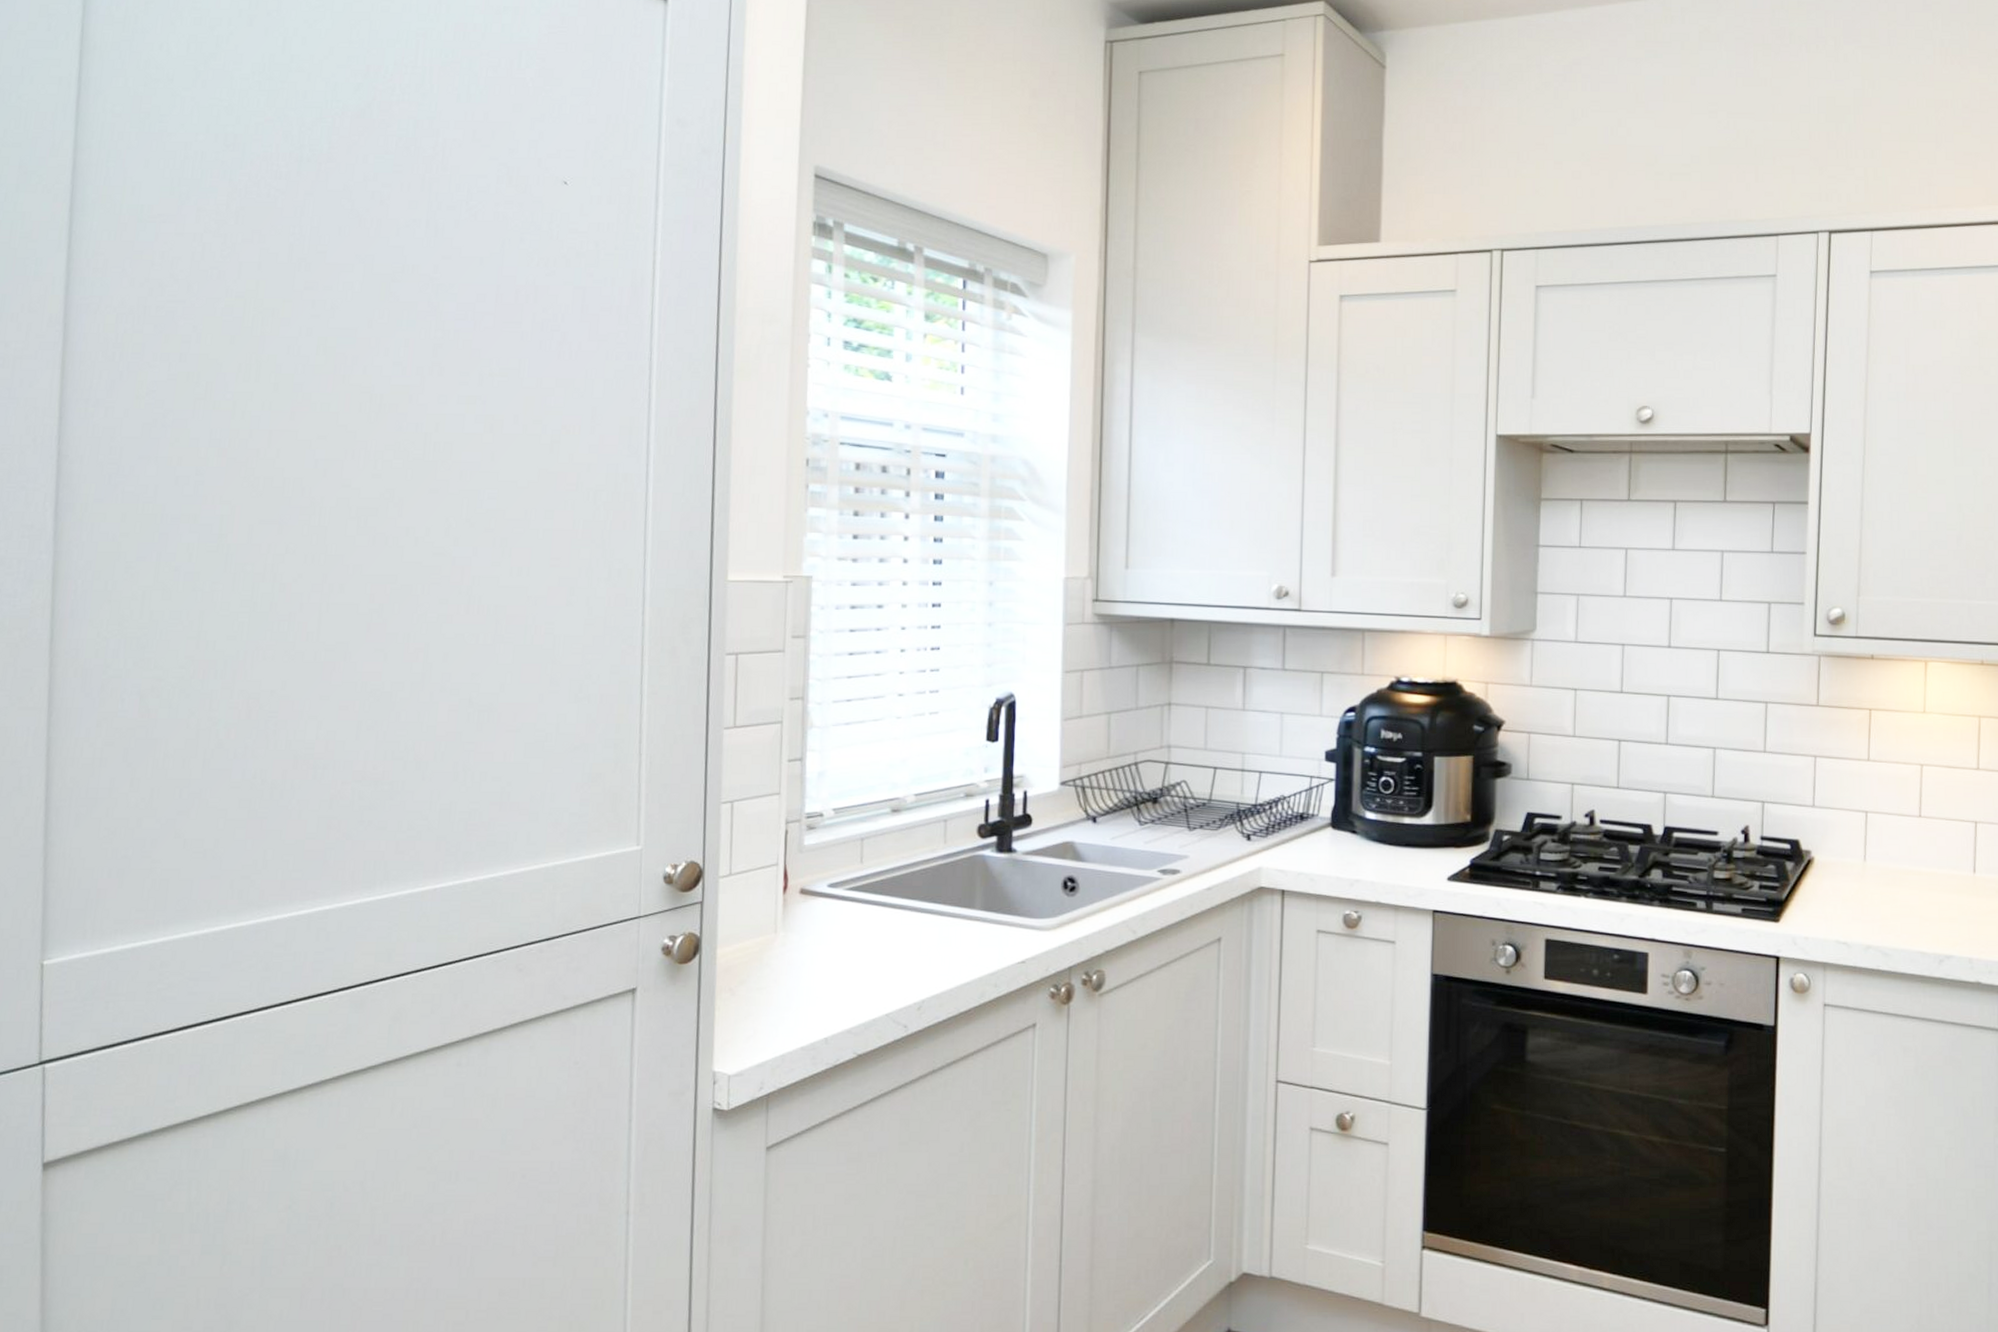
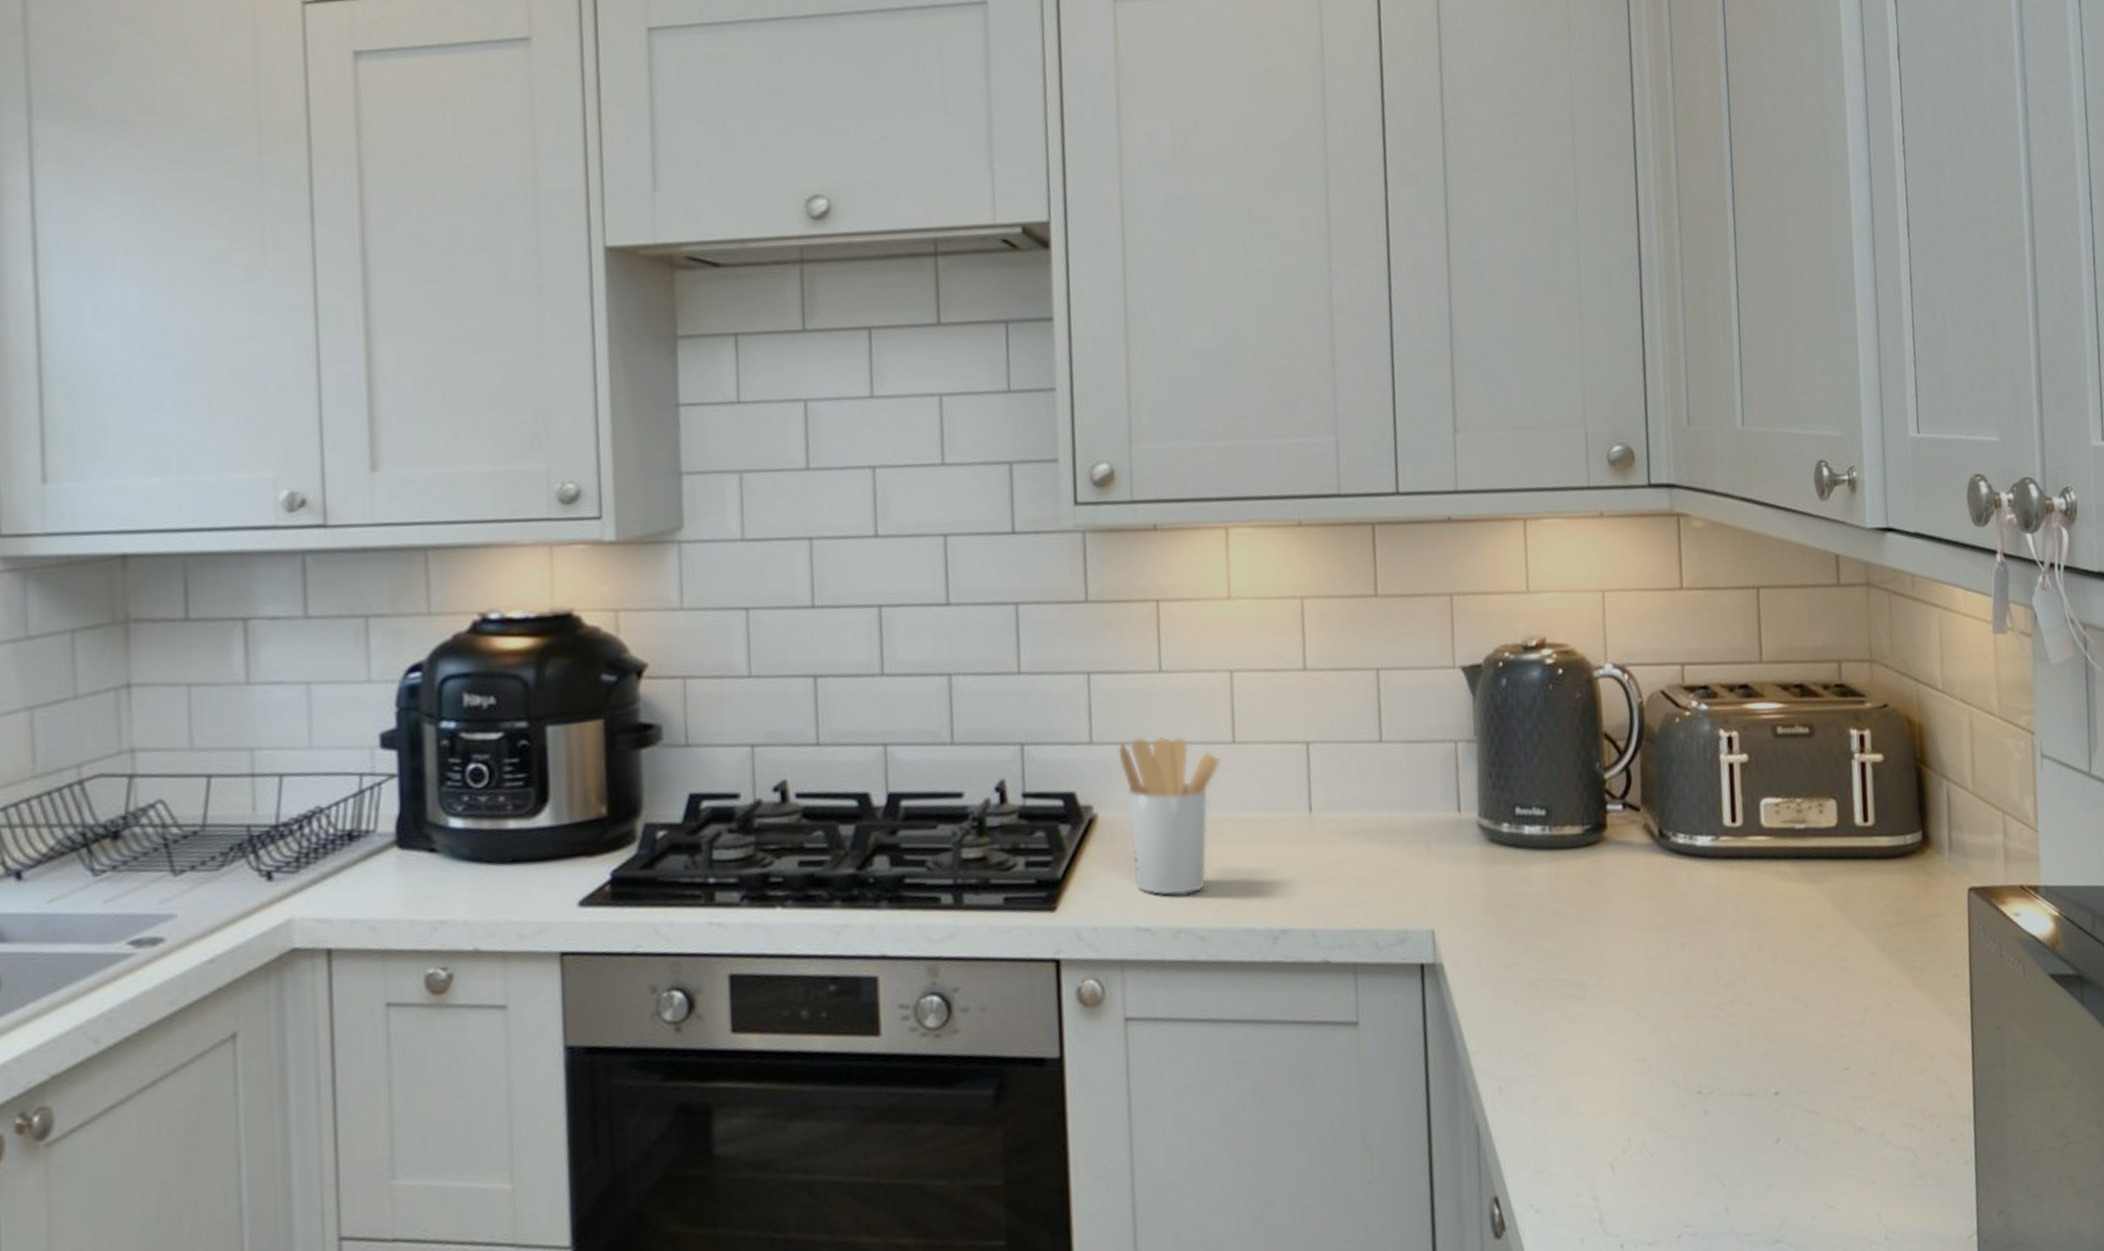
utensil holder: none [1833,806,1909,922] -> present [1117,737,1221,896]

